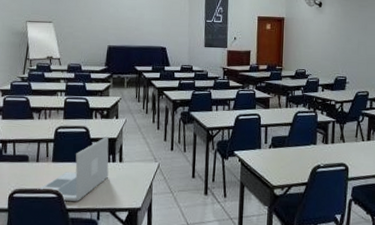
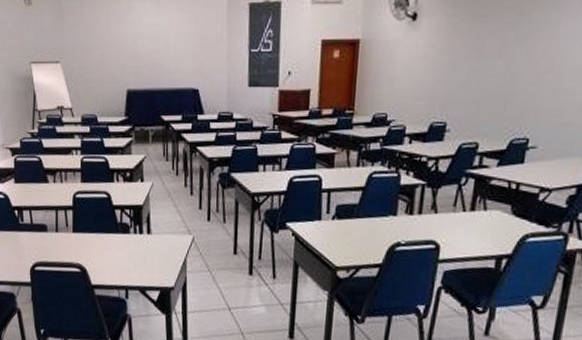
laptop: present [37,136,109,201] -> none [59,203,136,277]

